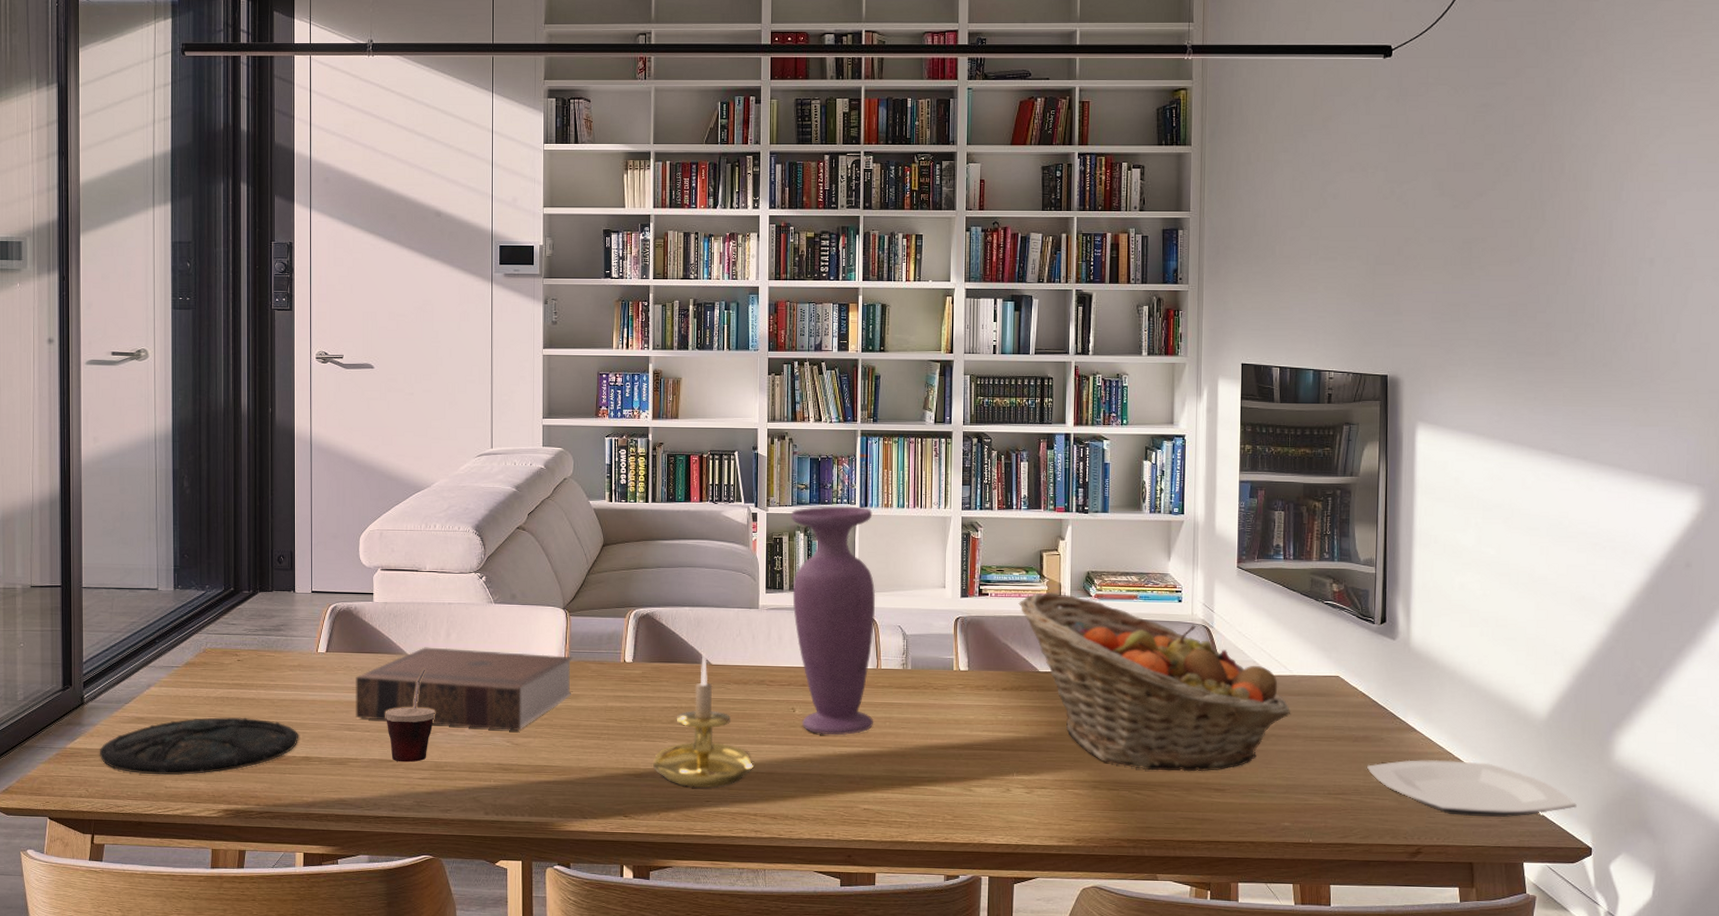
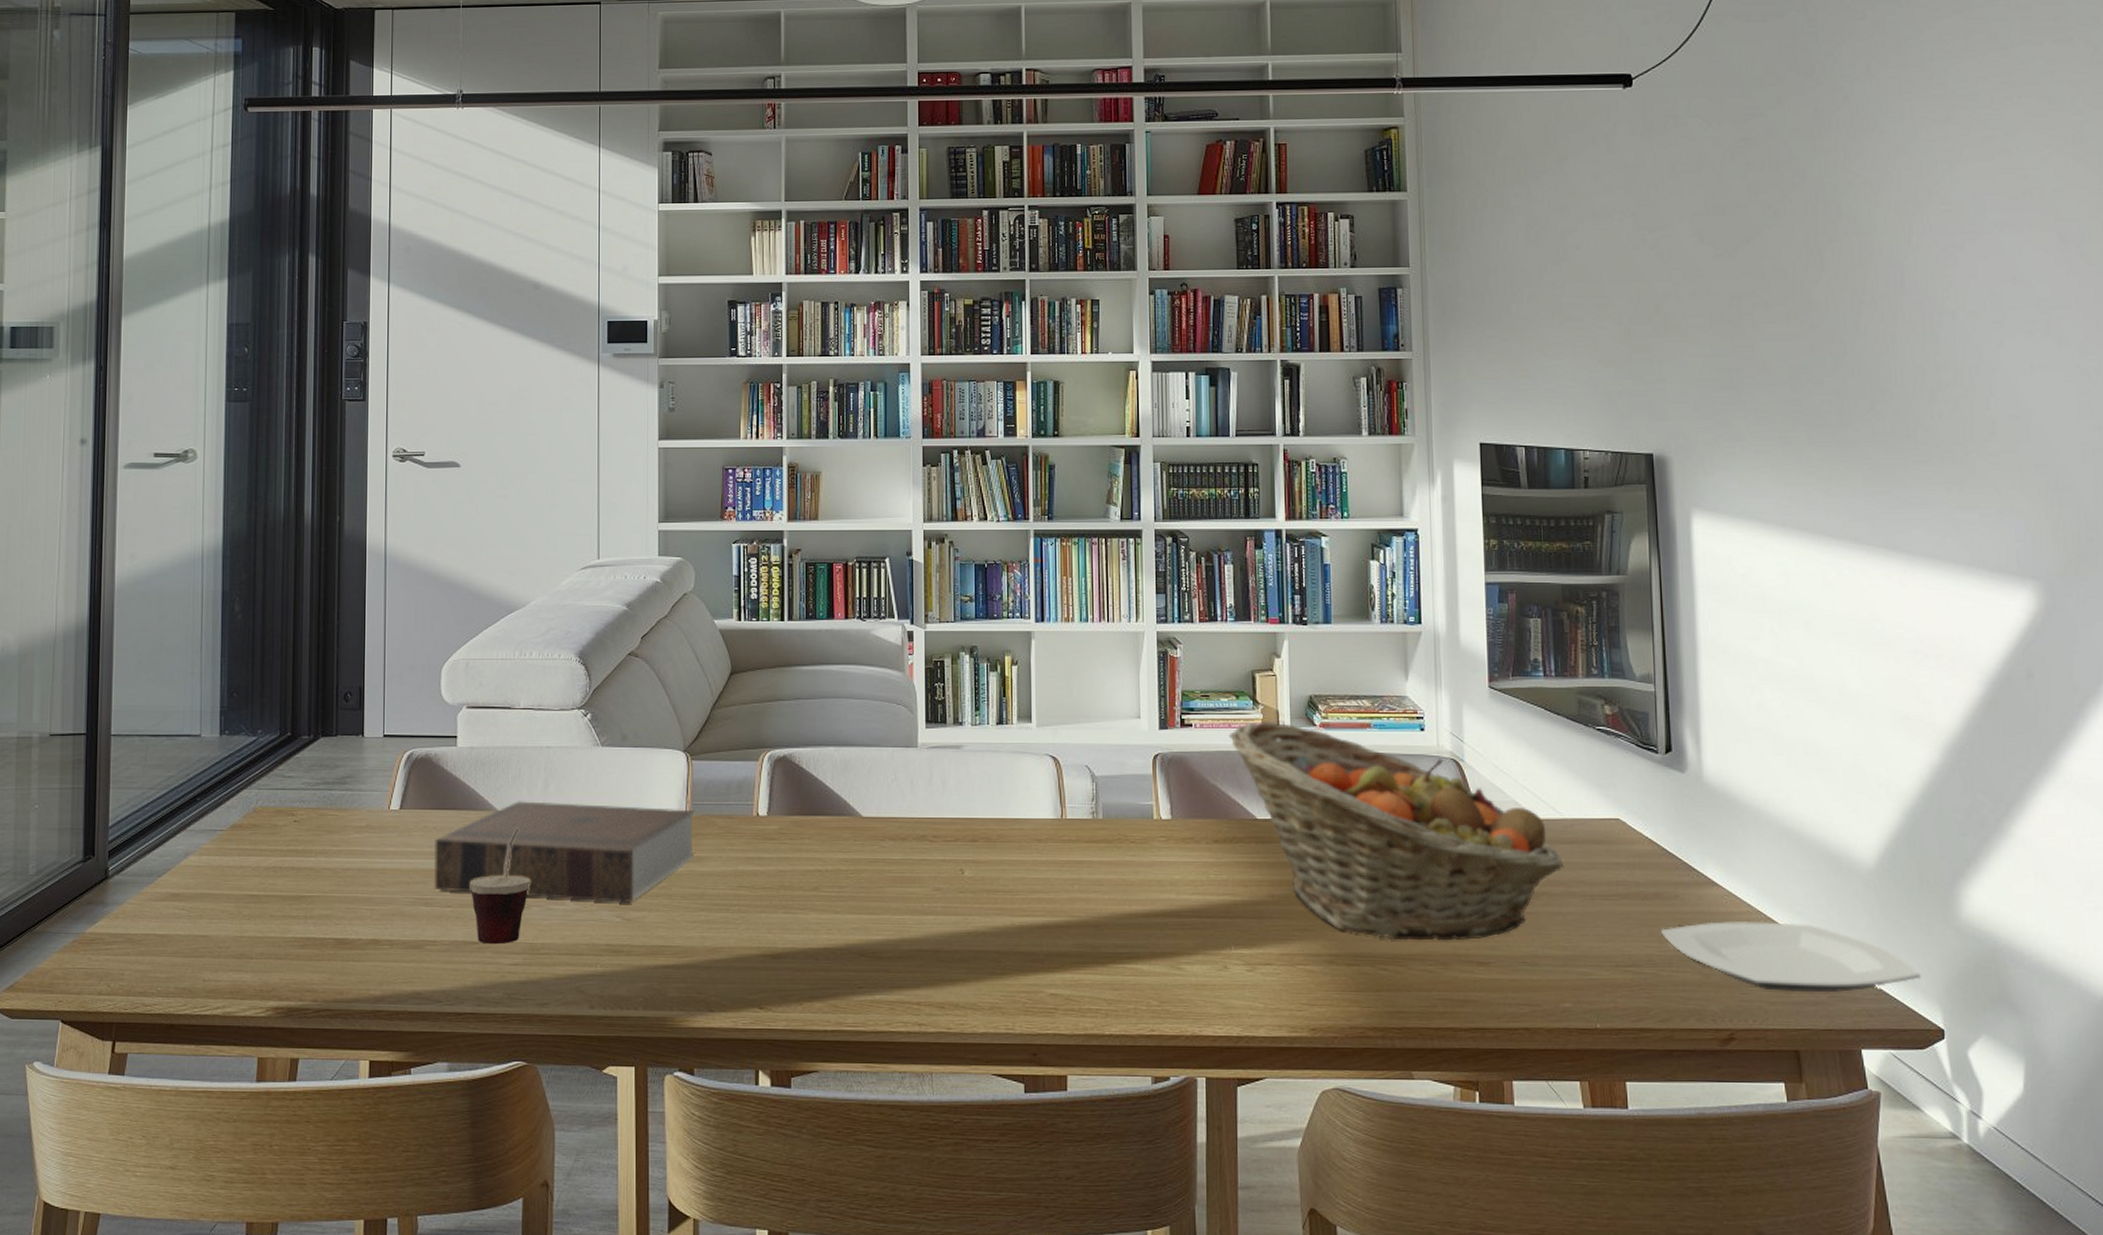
plate: present [100,717,299,775] -> none [125,891,366,965]
candle holder: present [652,652,753,788] -> none [792,802,915,970]
vase: present [791,506,876,736] -> none [954,621,1060,903]

